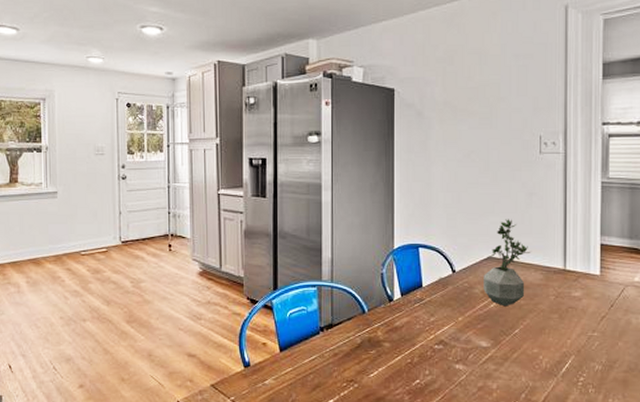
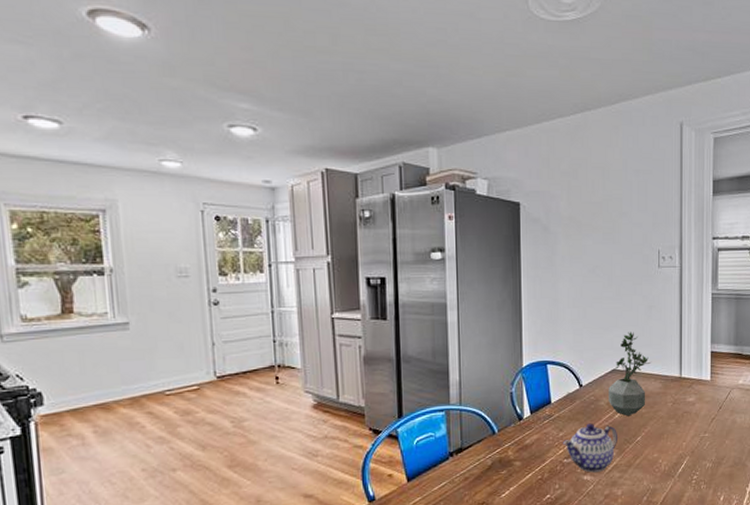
teapot: none [433,310,494,362] -> present [562,423,619,473]

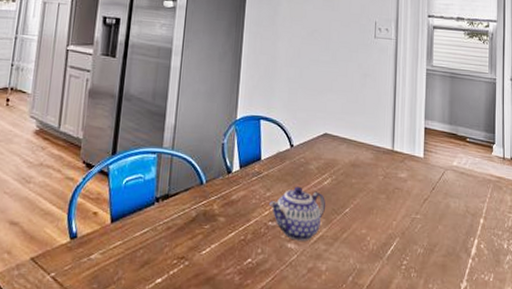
potted plant: present [608,332,651,416] -> none [318,97,363,185]

